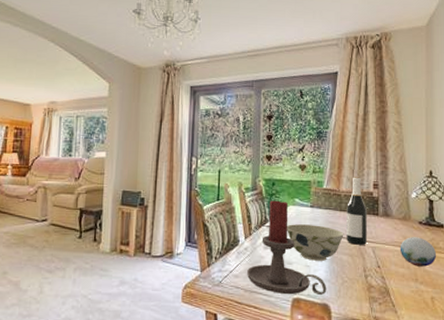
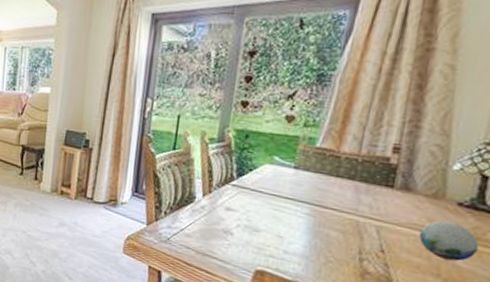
candle holder: present [247,200,327,296] -> none [201,155,303,273]
bowl: present [287,224,344,261] -> none [258,185,338,234]
wine bottle: present [346,176,368,245] -> none [340,134,378,222]

